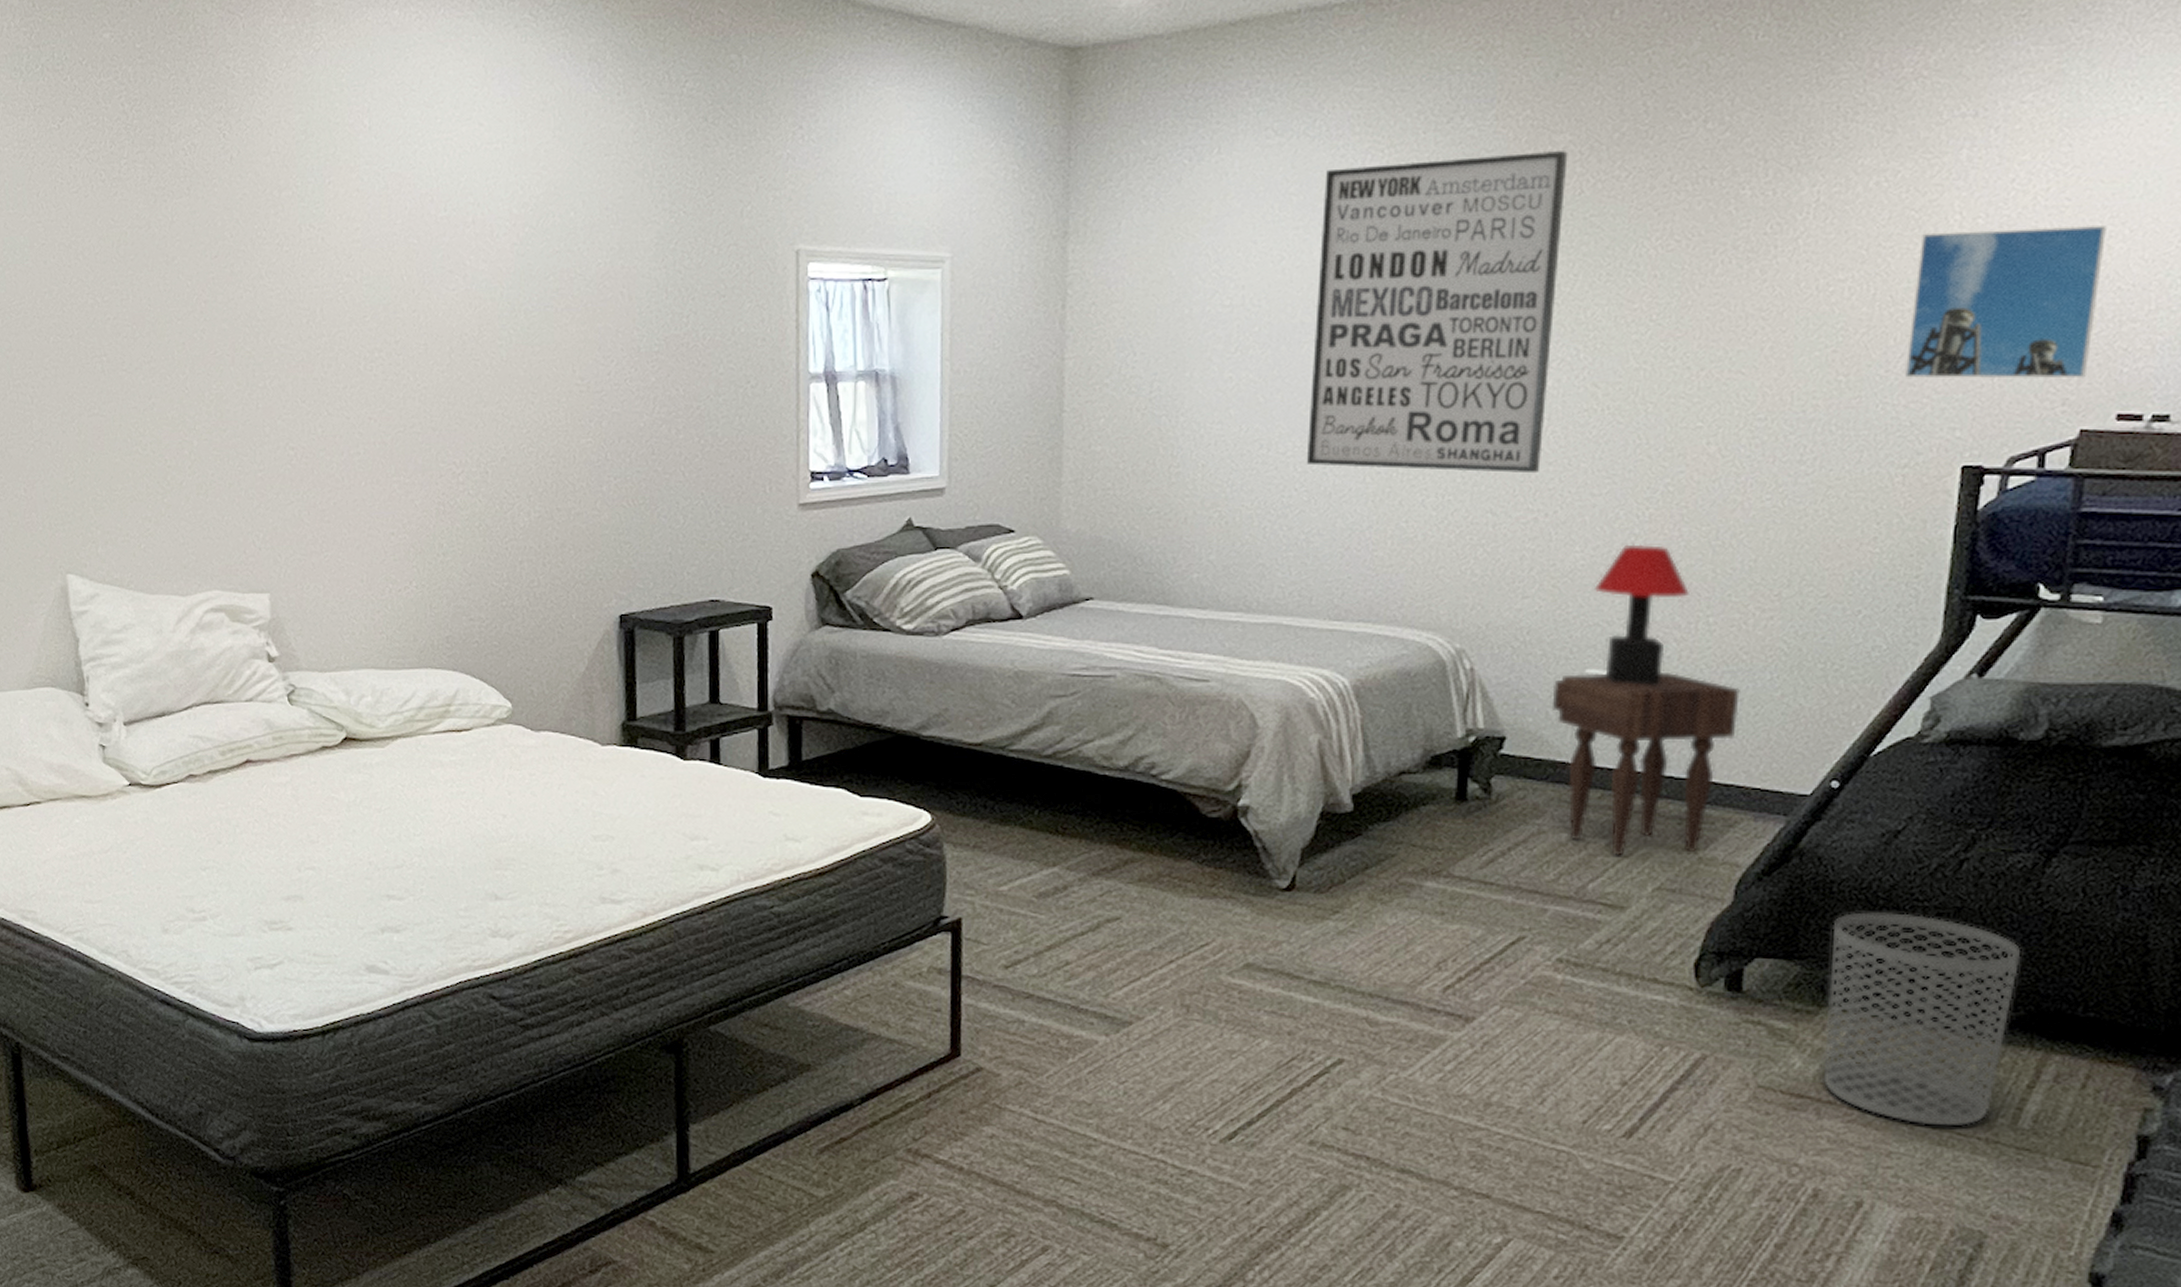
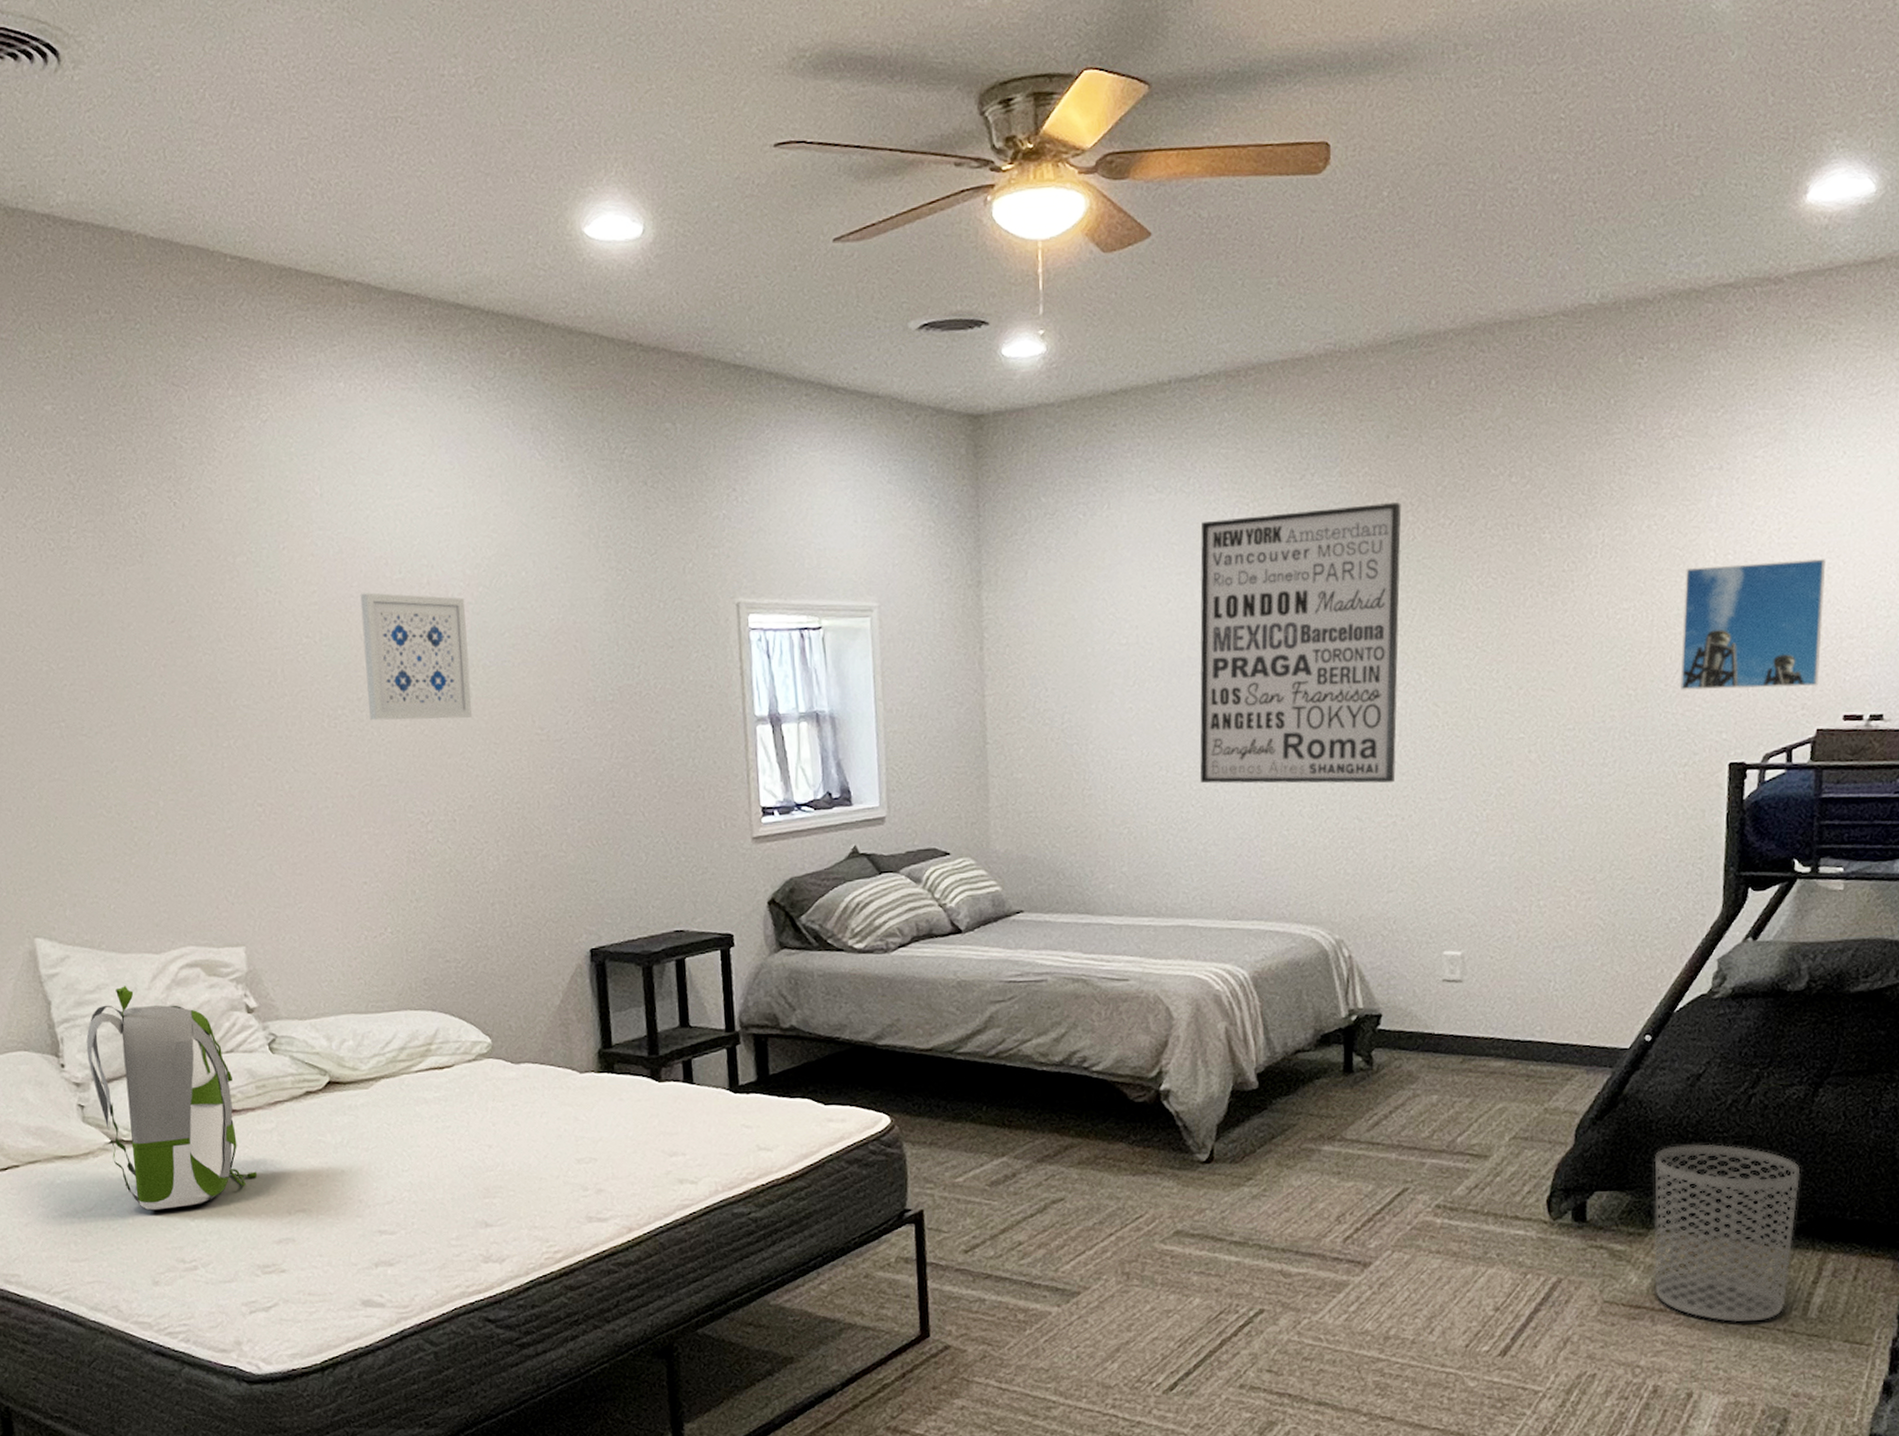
backpack: none [110,627,270,857] -> present [86,986,258,1211]
wall art: none [403,231,511,365] -> present [360,593,472,721]
nightstand: present [1551,671,1740,856] -> none [1417,949,1569,1112]
table lamp: present [1593,544,1691,685] -> none [1445,840,1524,963]

